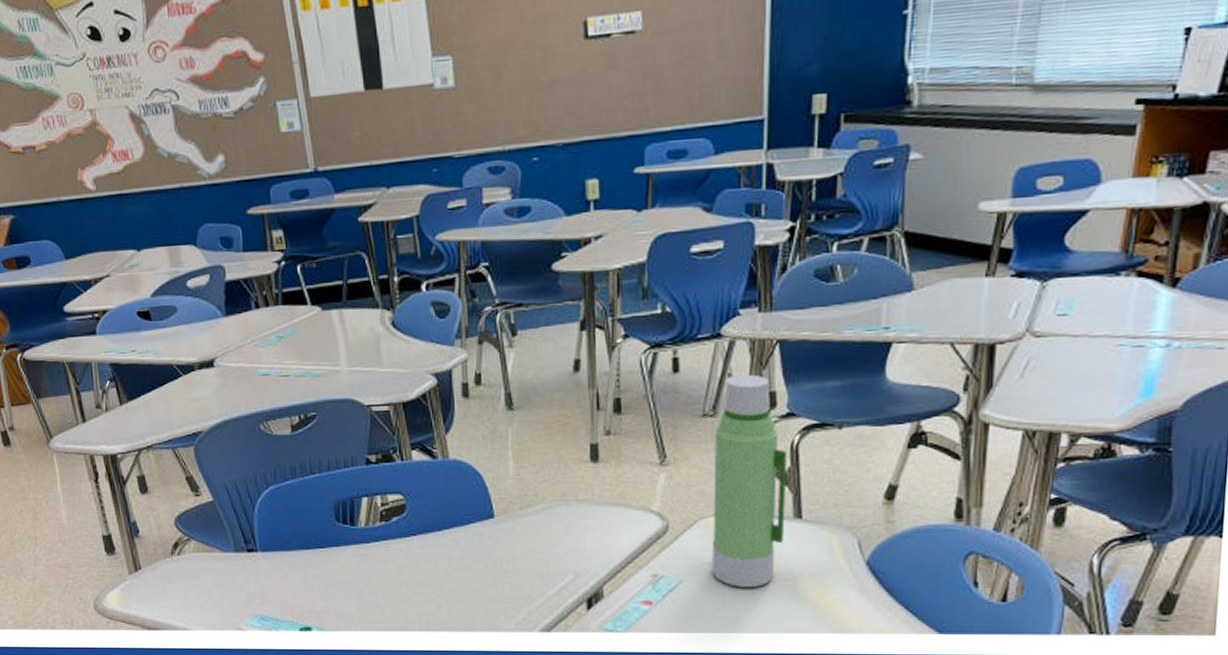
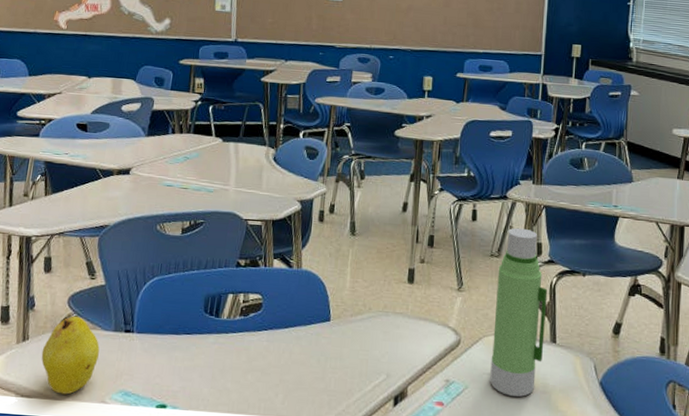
fruit: none [158,538,223,624] -> present [41,315,100,395]

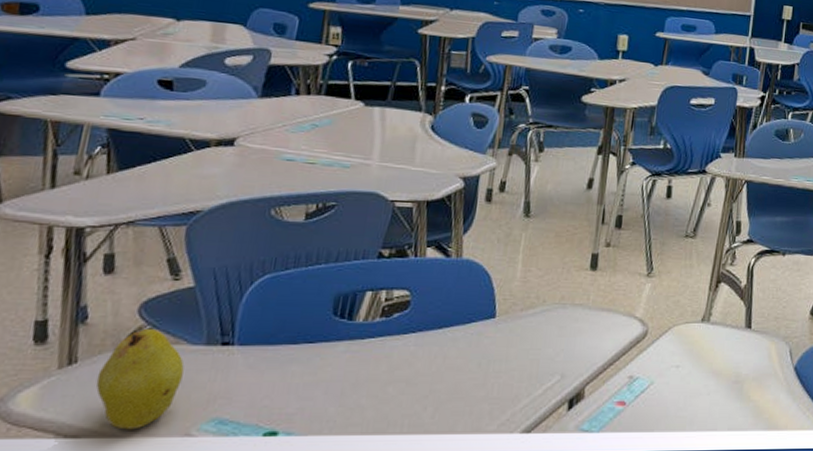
water bottle: present [490,227,548,397] -> none [678,205,745,389]

